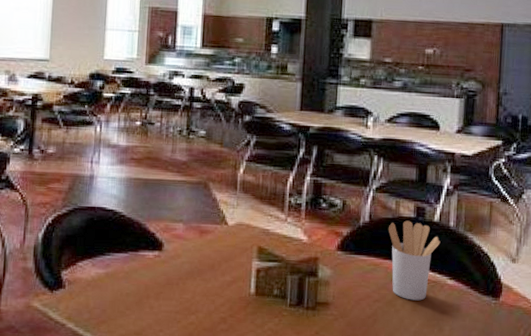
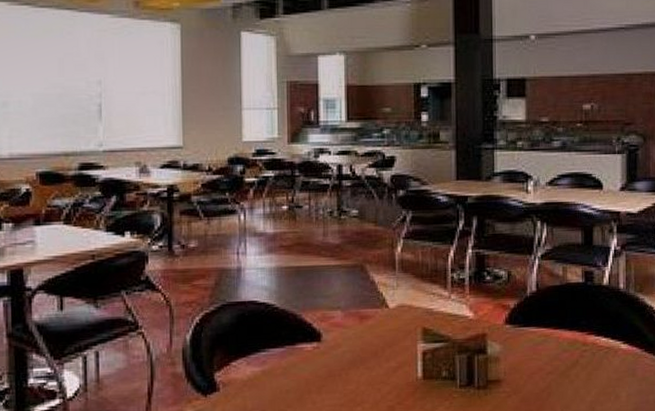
utensil holder: present [388,220,441,301] -> none [556,286,611,369]

